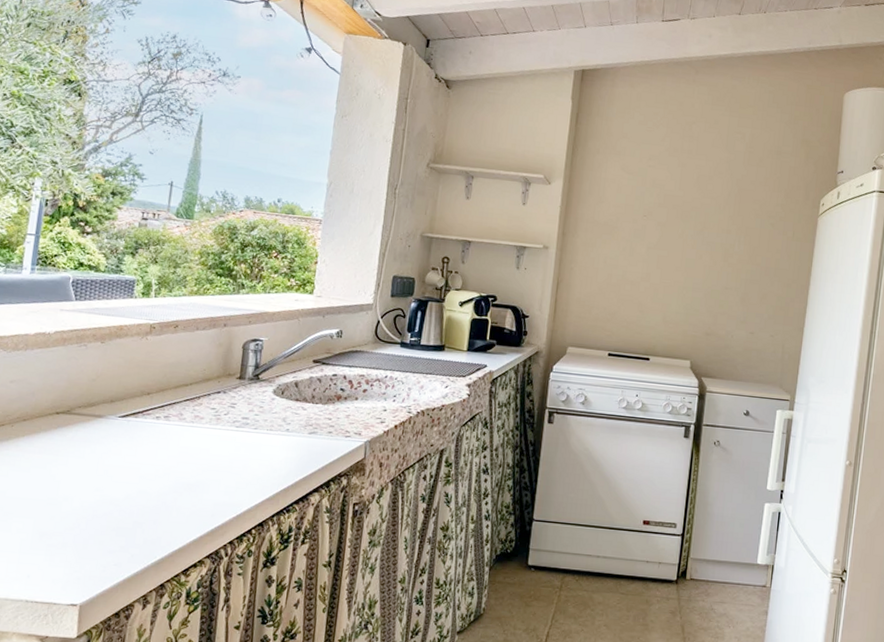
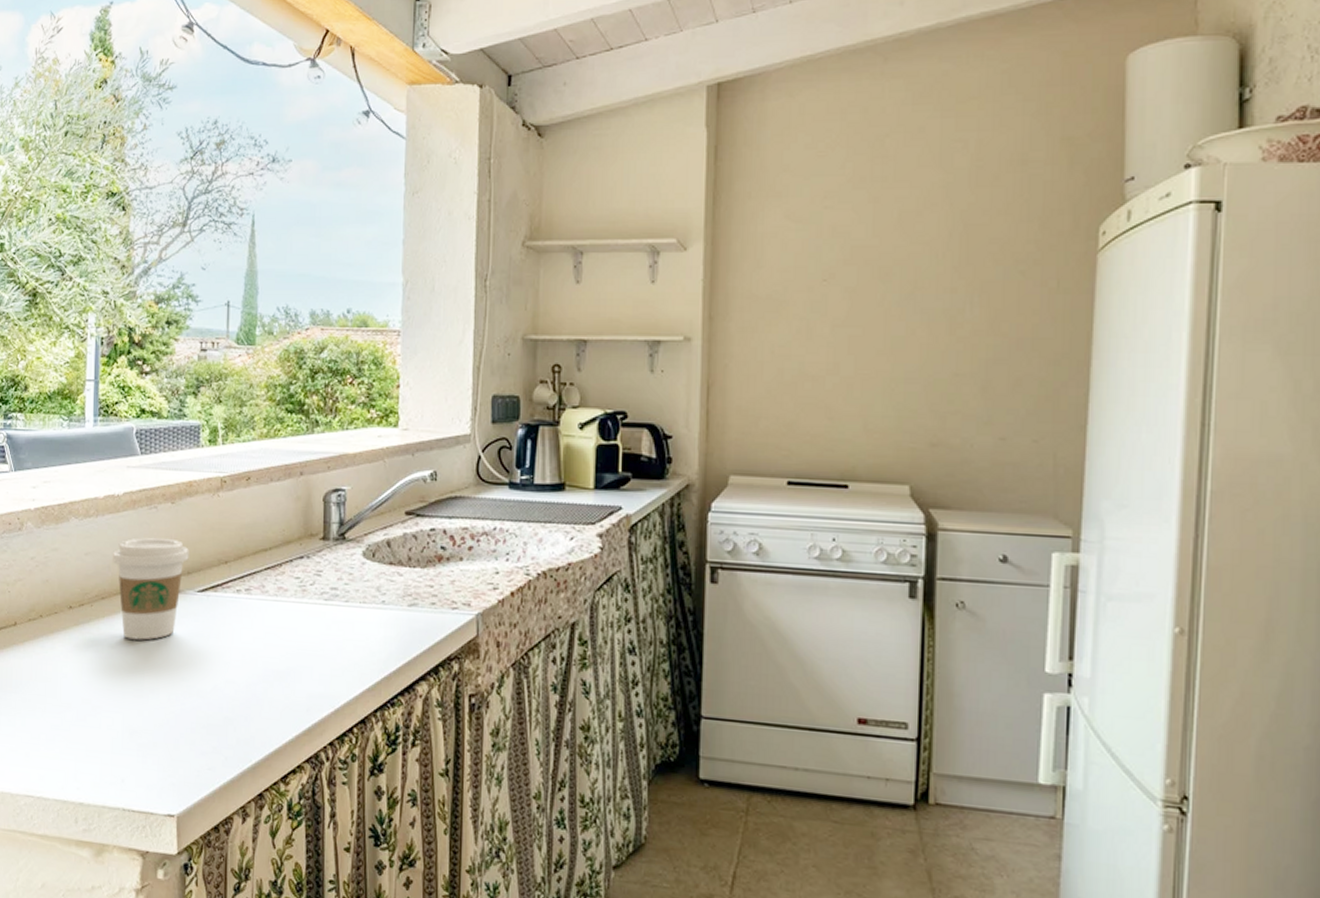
coffee cup: none [37,370,115,457] -> present [112,537,189,640]

